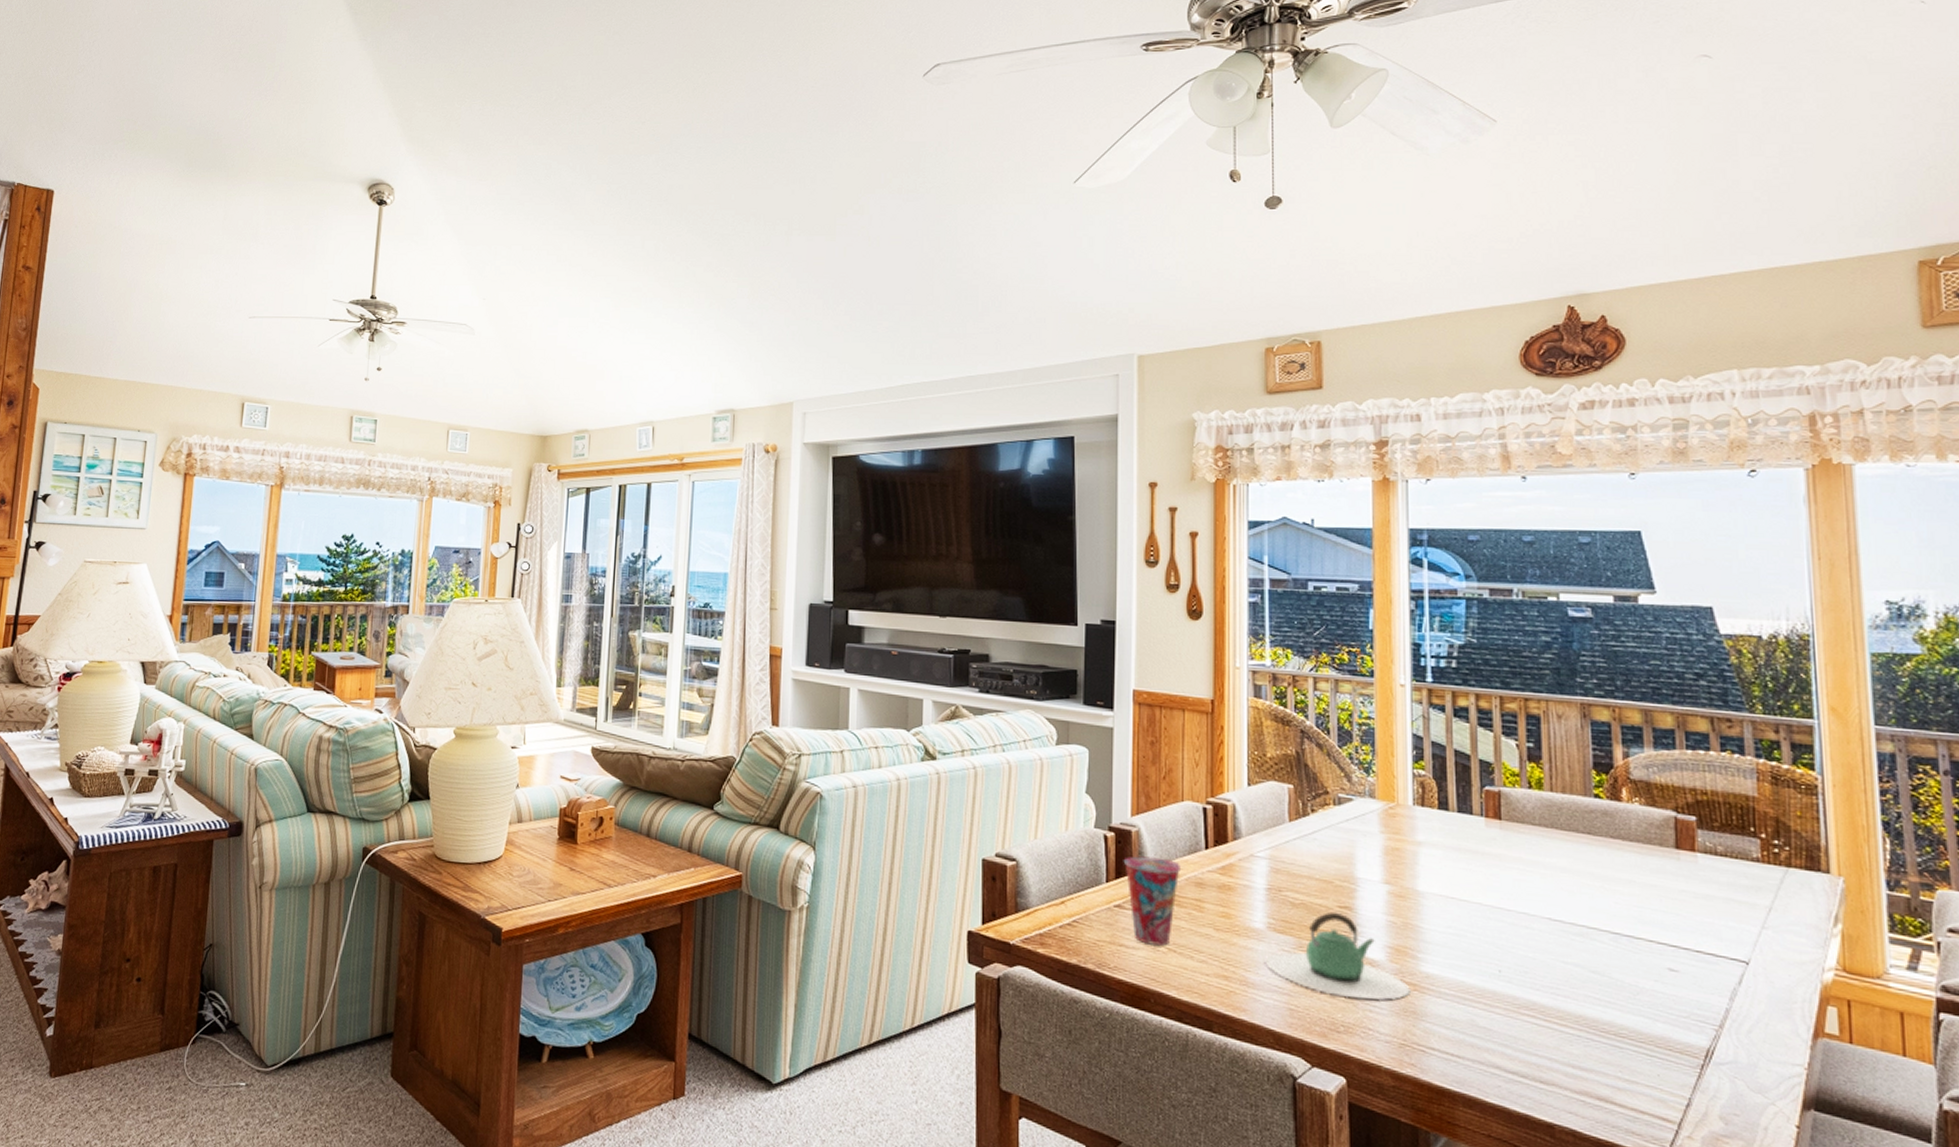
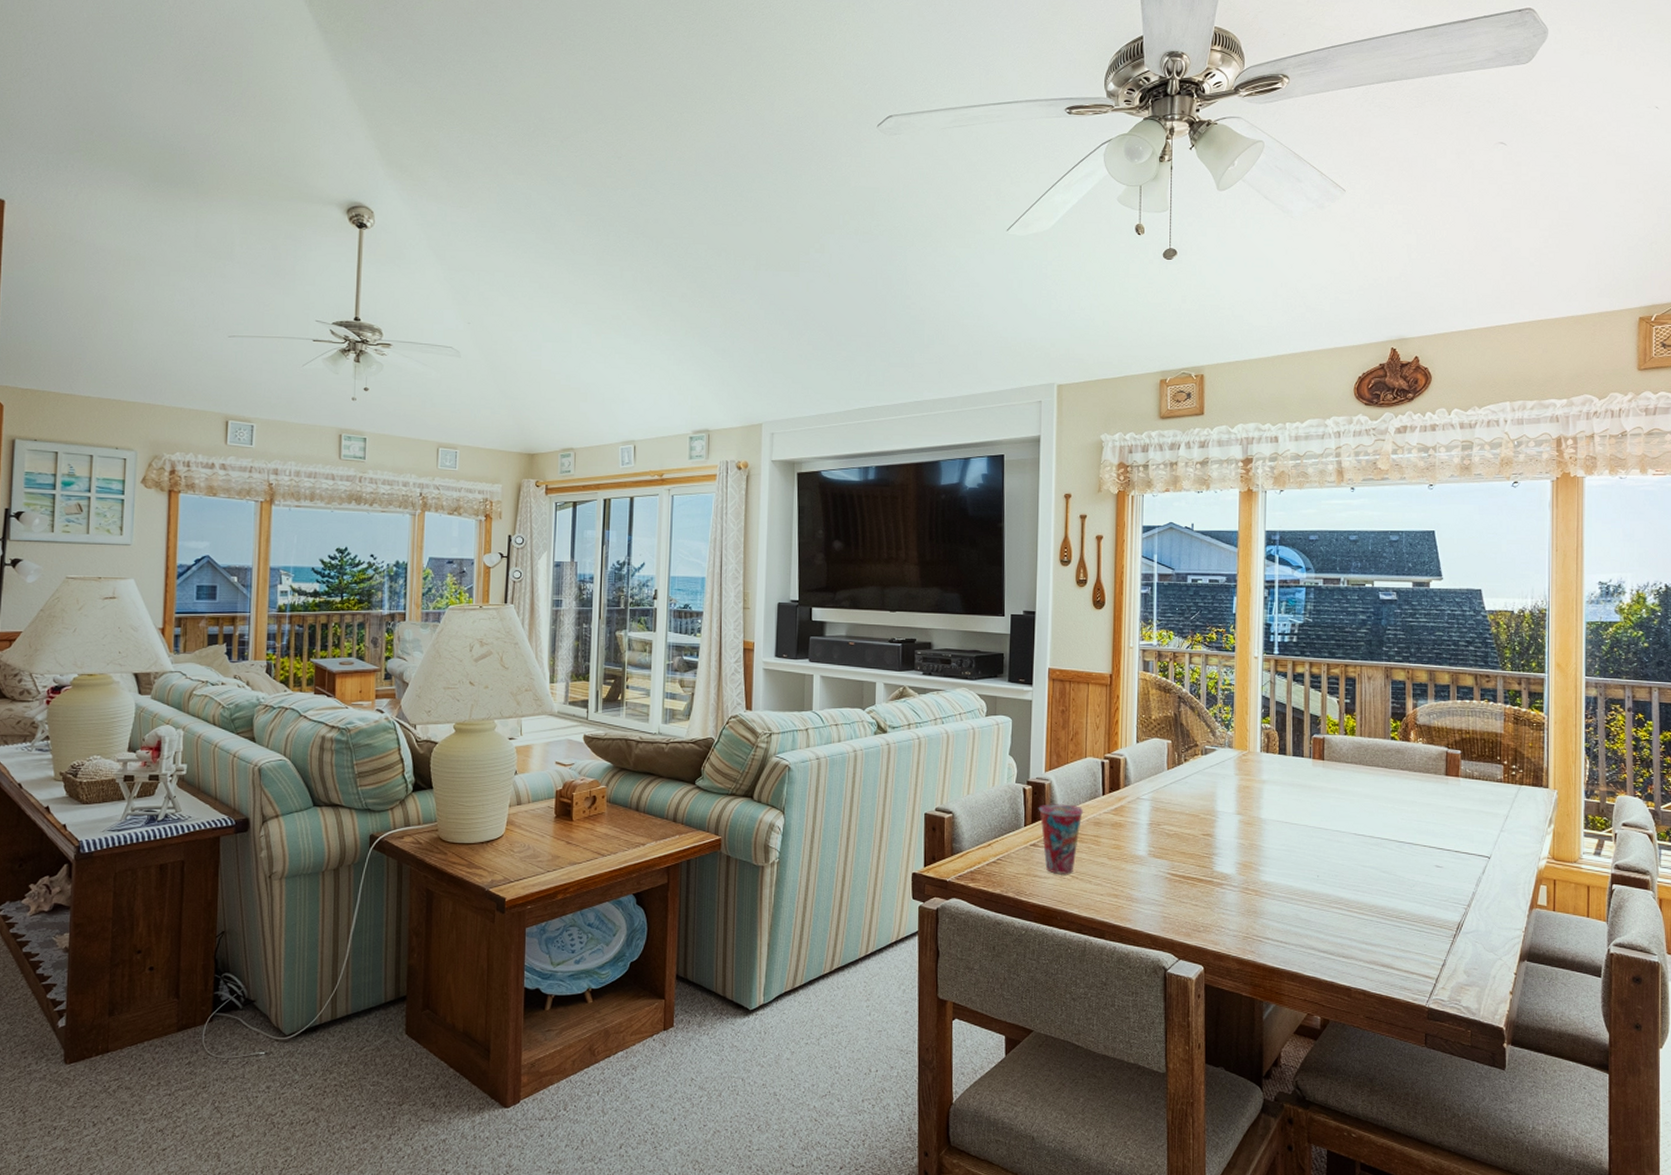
teapot: present [1265,911,1411,1000] -> none [1146,839,1253,905]

